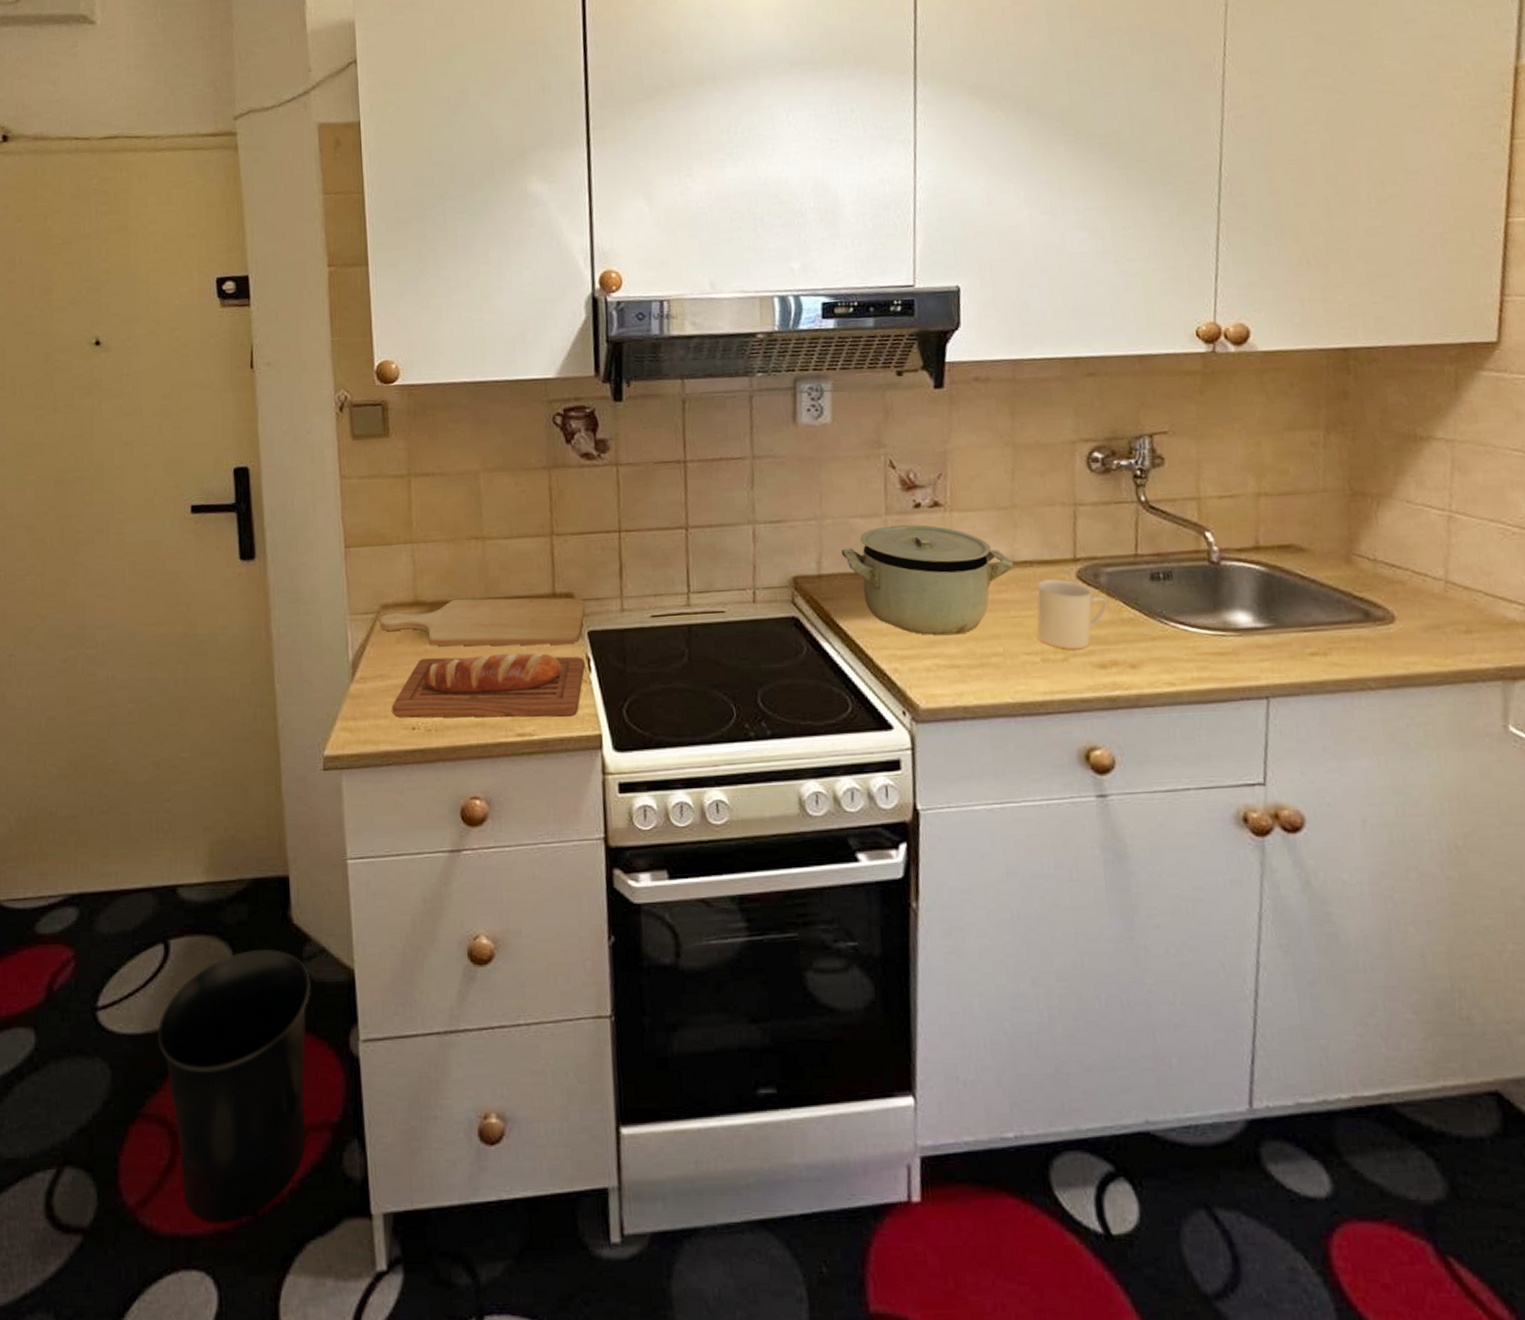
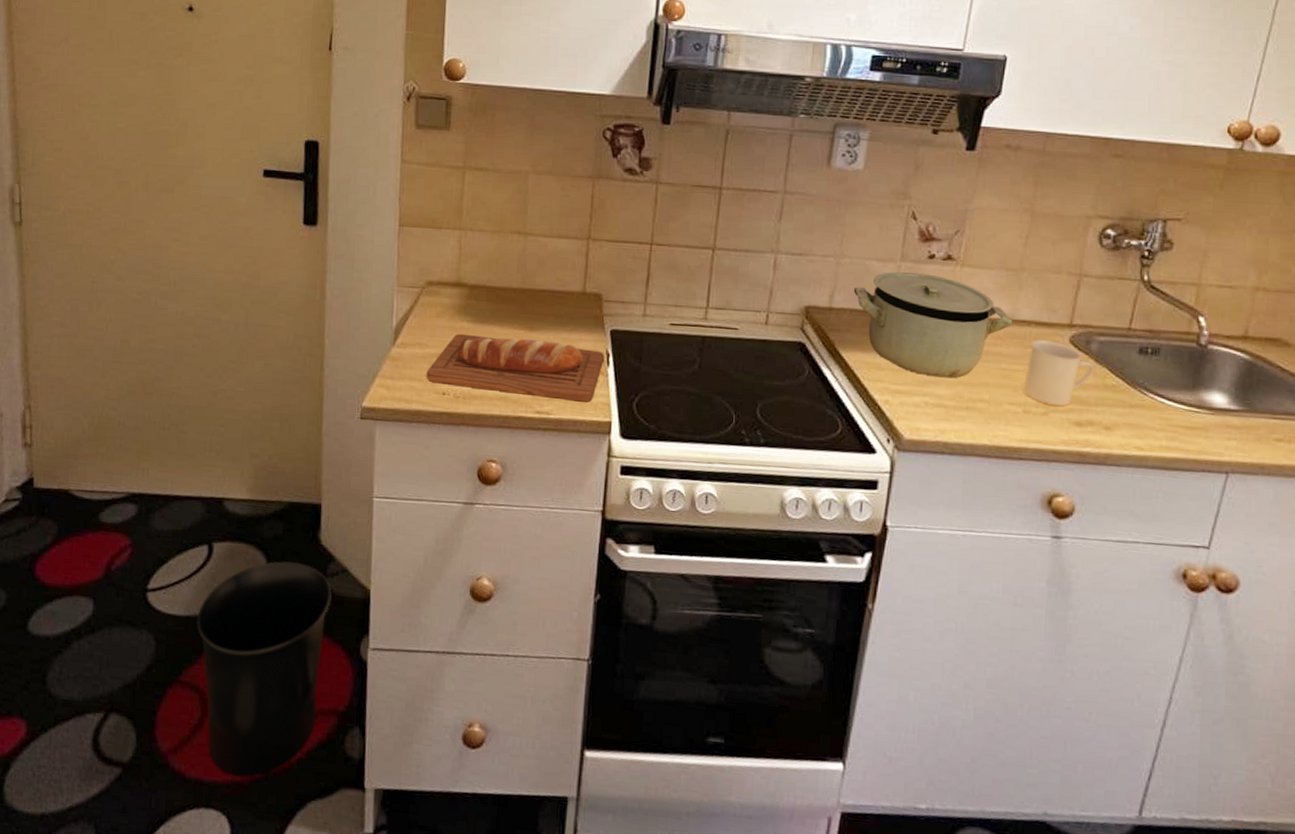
chopping board: present [379,597,586,646] -> none [423,285,612,339]

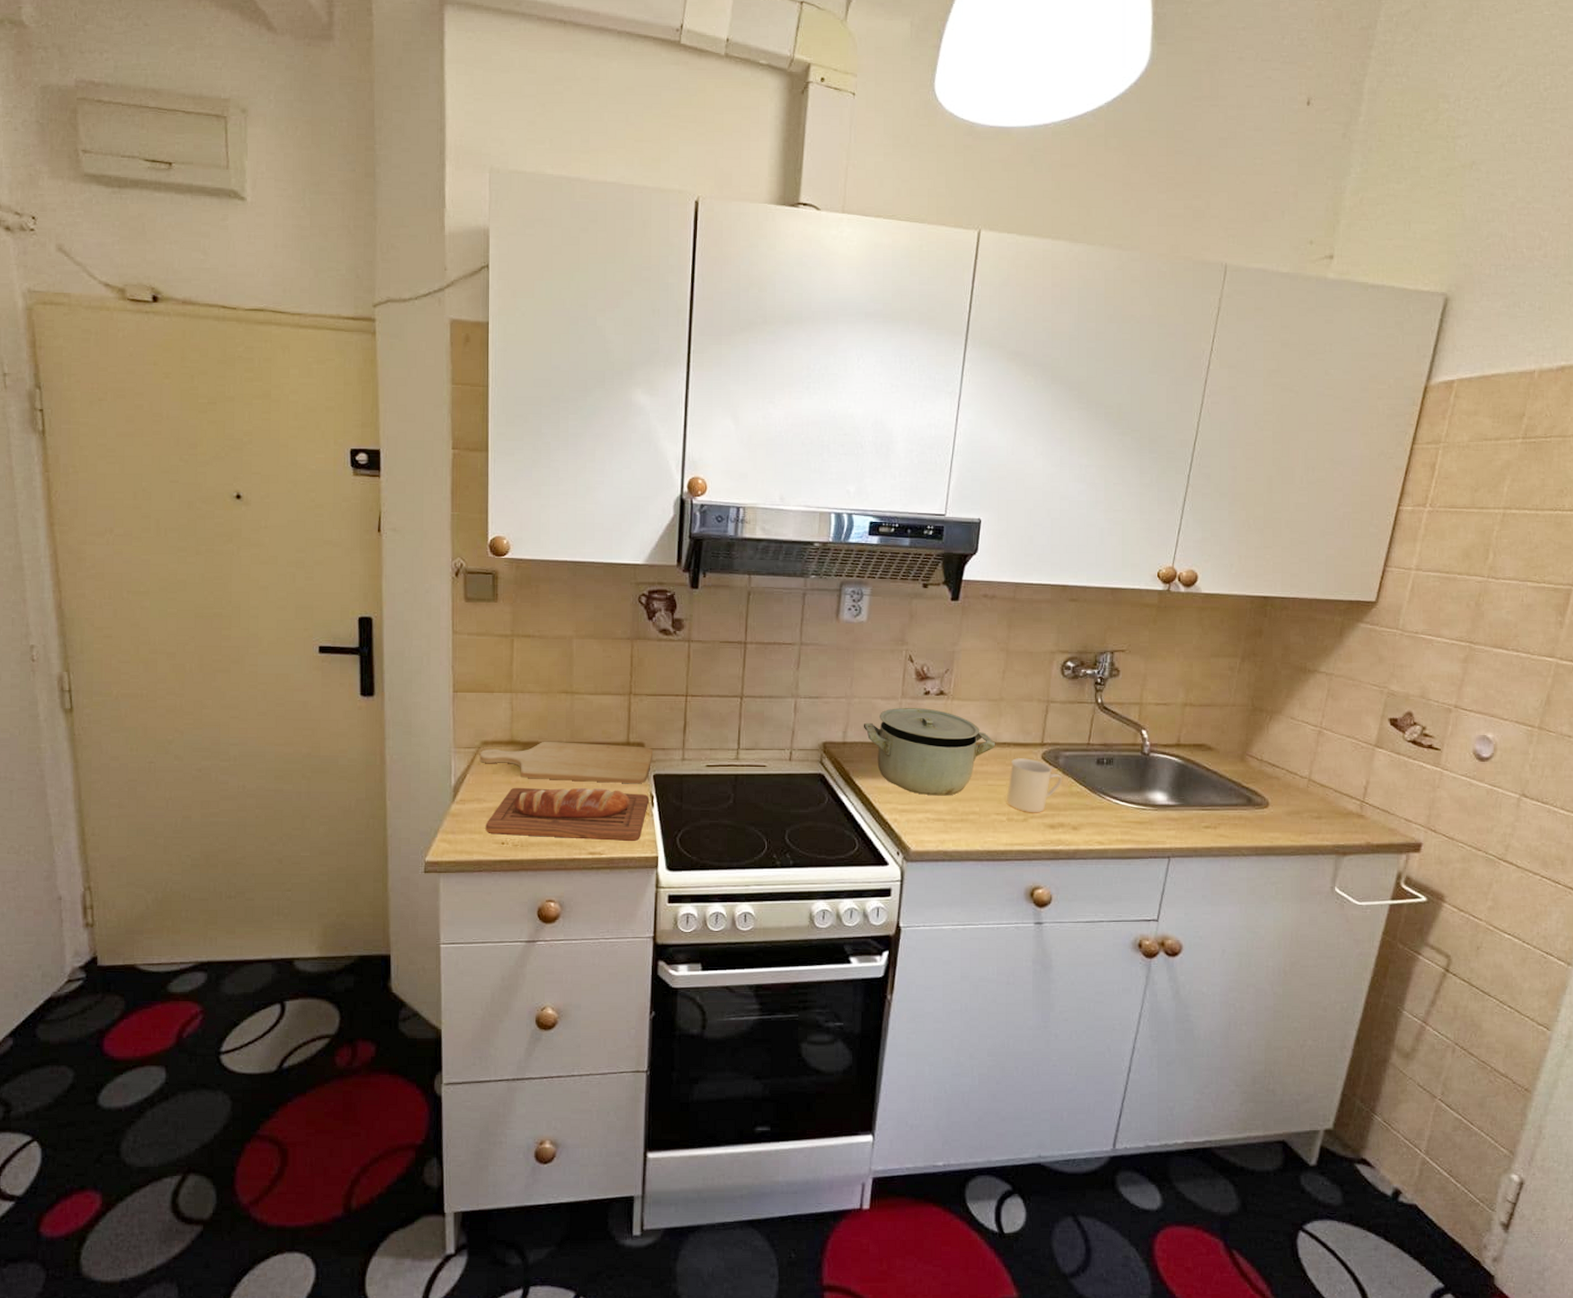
waste bin: present [196,560,332,777] -> none [272,1011,404,1219]
chopping board: none [423,285,612,339] -> present [479,741,654,783]

